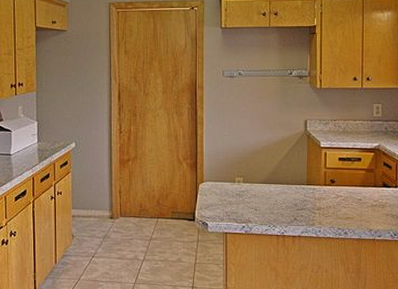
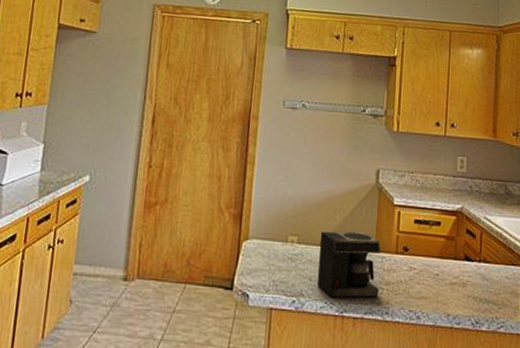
coffee maker: none [261,171,312,222] -> present [316,231,381,298]

